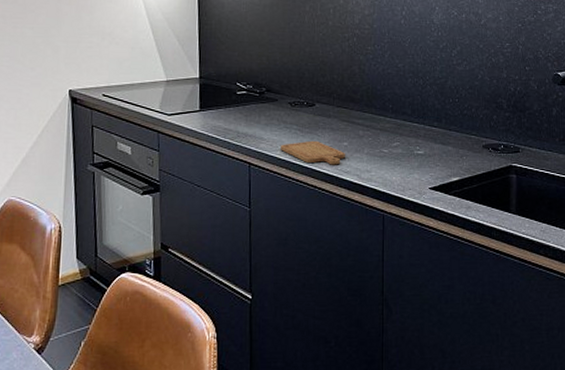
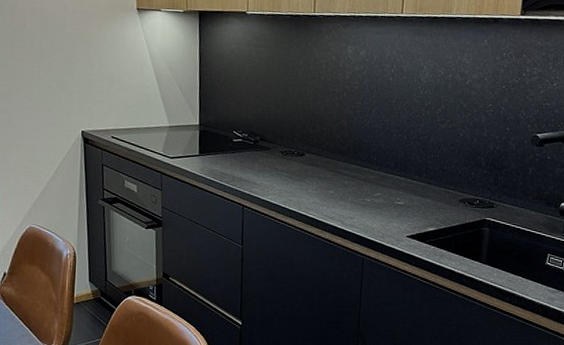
chopping board: present [281,140,345,165] -> none [272,187,331,211]

